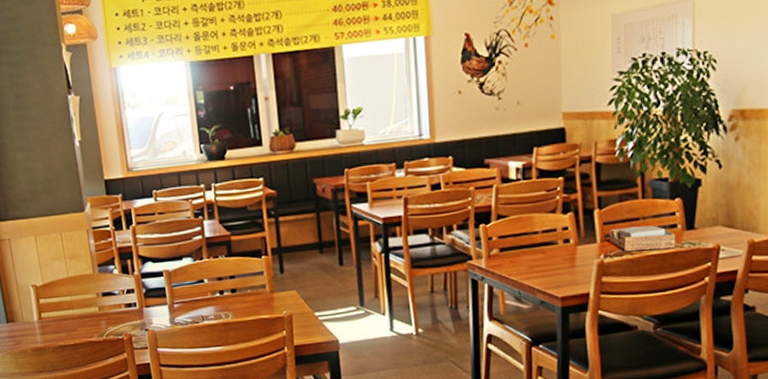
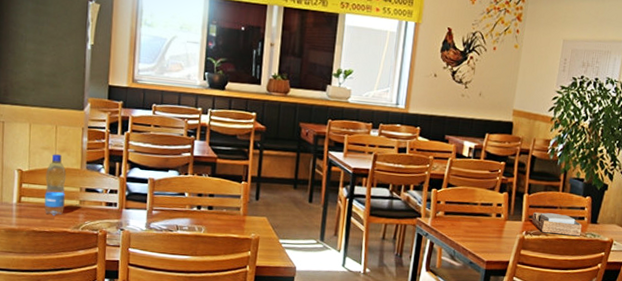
bottle: none [59,262,85,328] -> present [44,154,67,216]

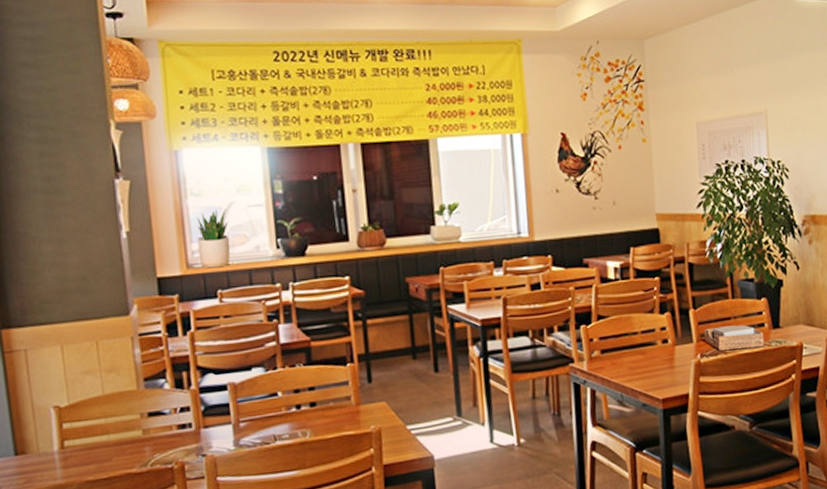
bottle: present [44,154,67,216] -> none [92,376,124,457]
planter: none [143,40,170,87] -> present [197,209,231,269]

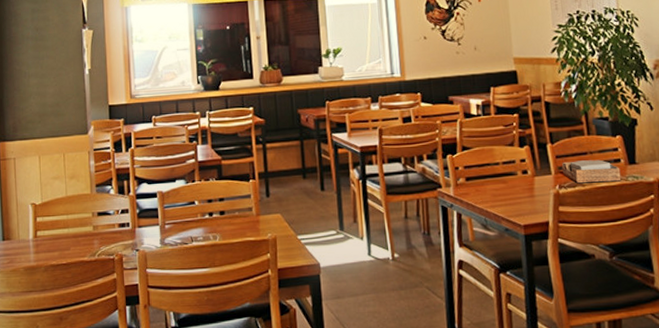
planter: present [197,209,231,269] -> none [139,52,163,99]

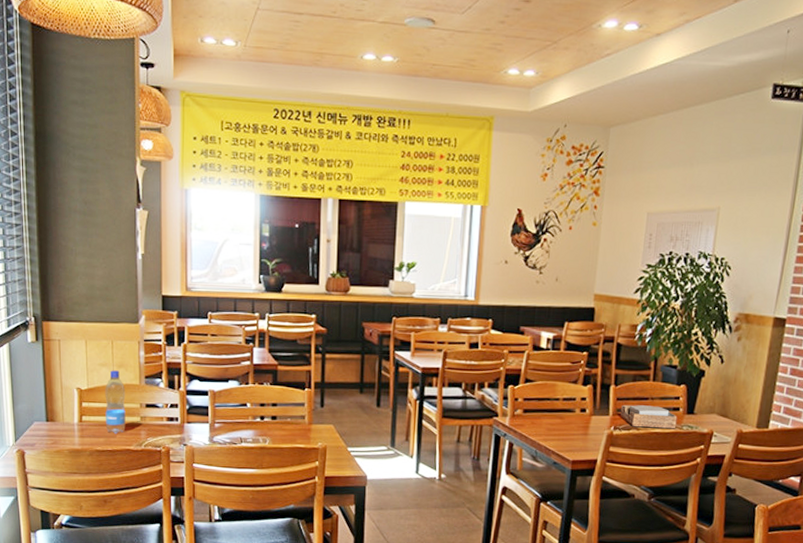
bottle: none [58,182,79,247] -> present [105,370,126,435]

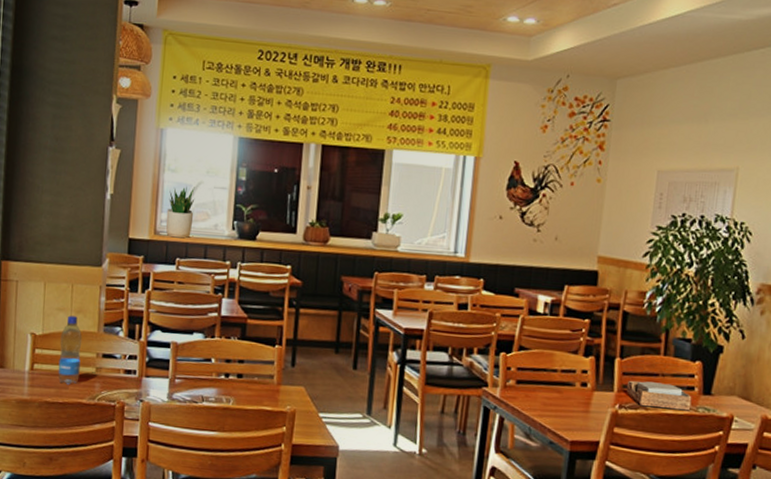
planter: none [196,244,222,294] -> present [165,186,195,239]

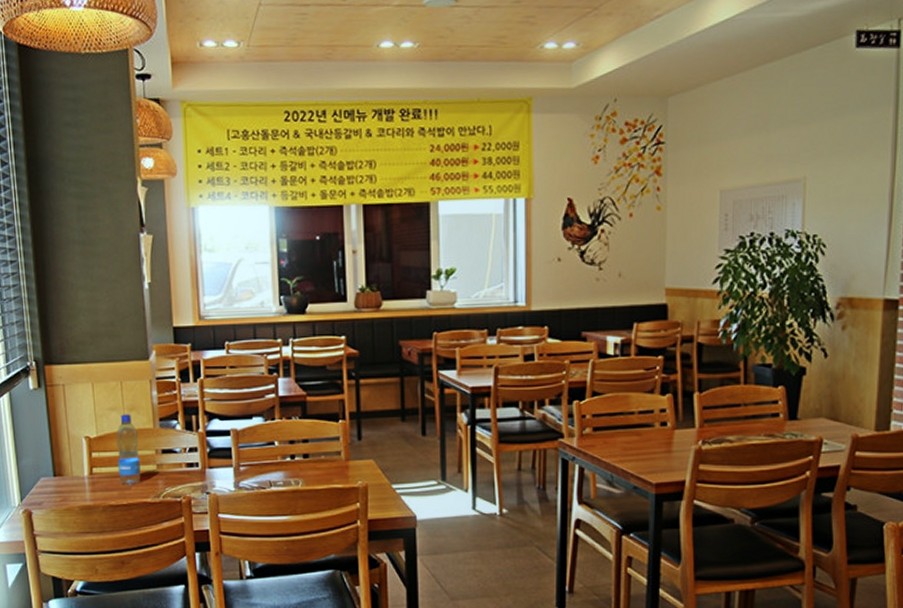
planter: present [165,186,195,239] -> none [209,265,237,321]
napkin holder: present [626,380,692,411] -> none [708,413,778,440]

